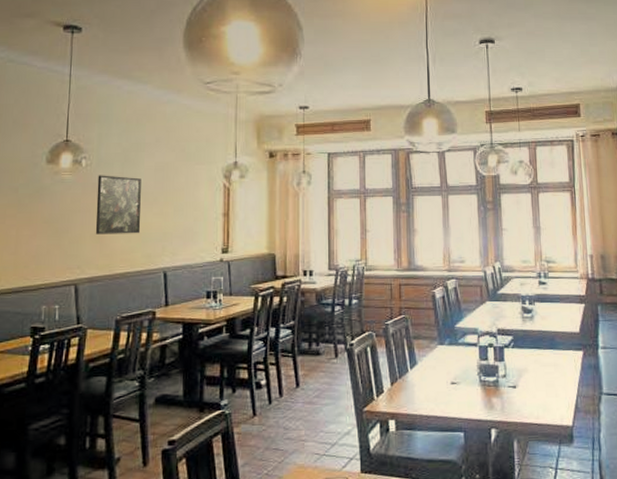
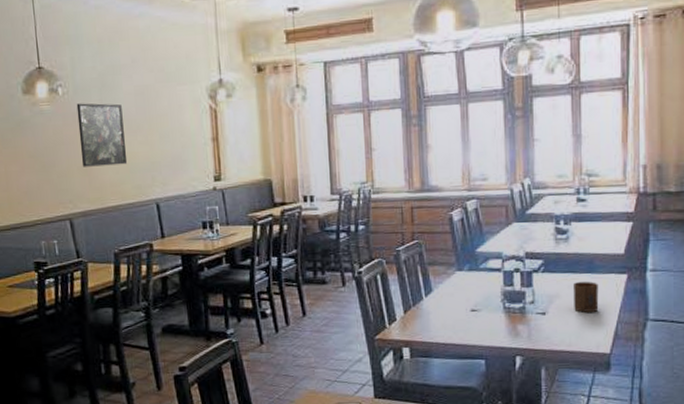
cup: none [539,357,561,386] -> present [574,282,599,312]

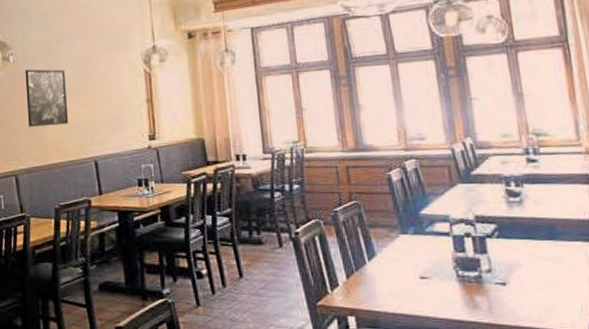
cup: present [574,282,599,312] -> none [535,250,568,284]

